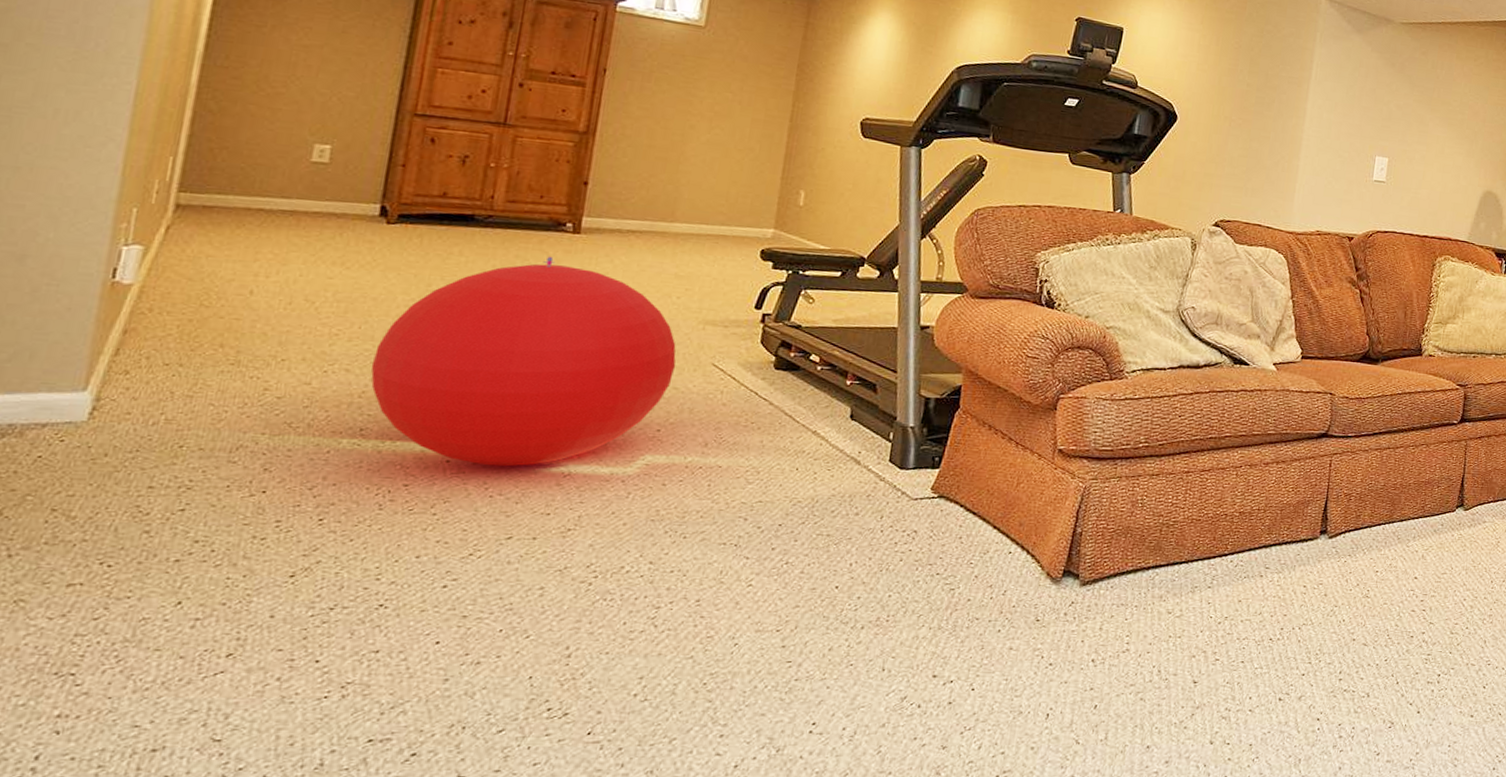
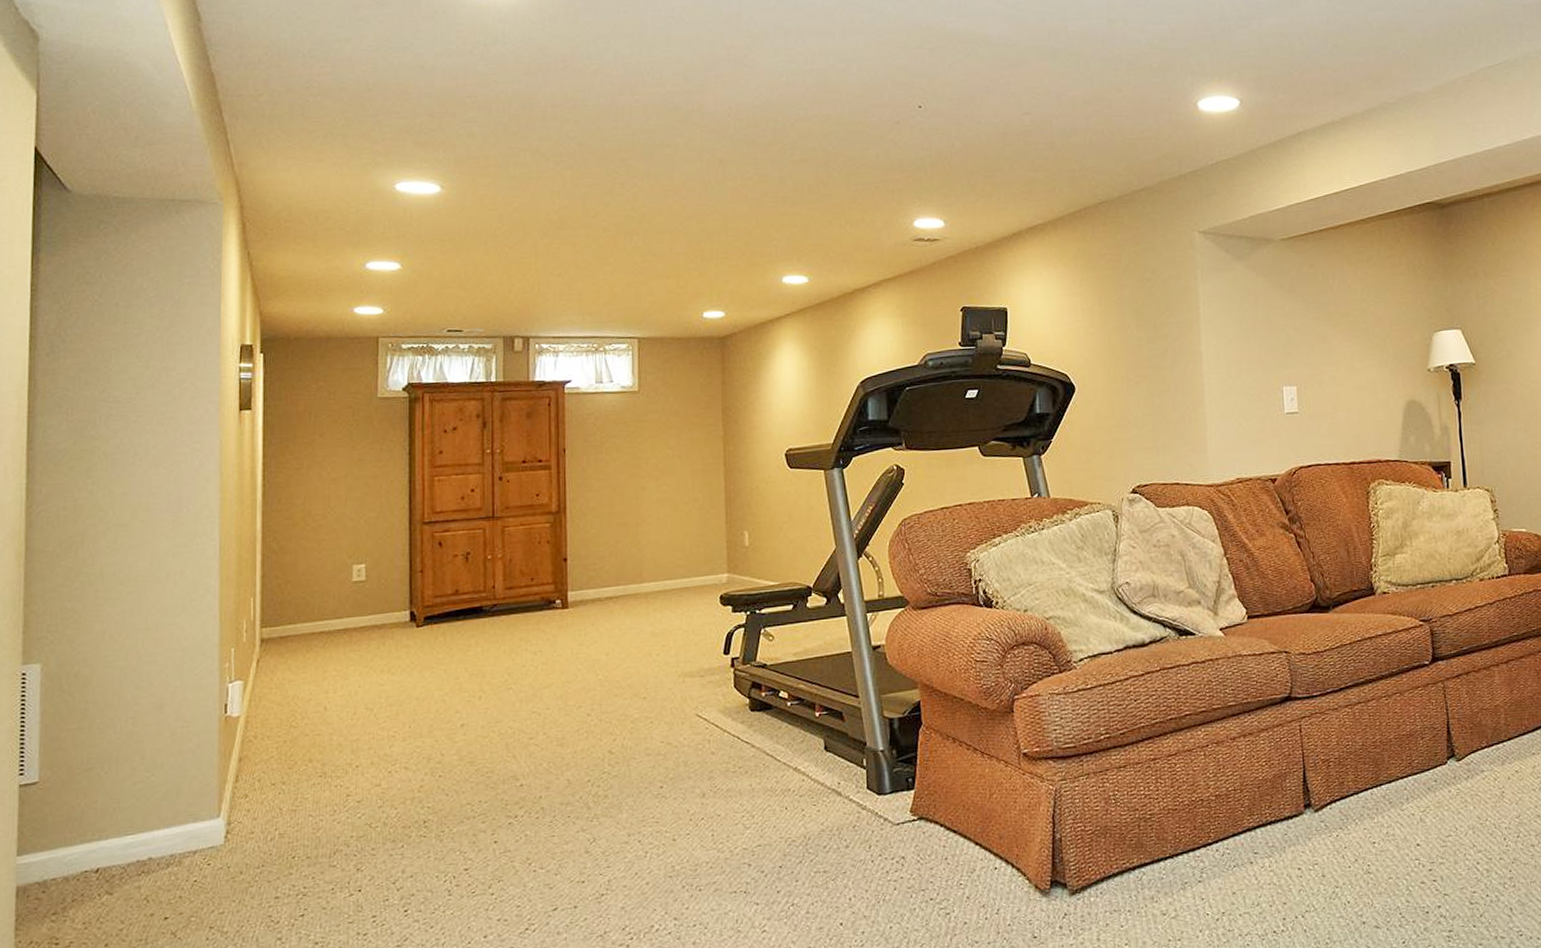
exercise ball: present [371,256,676,467] -> none [423,634,666,842]

